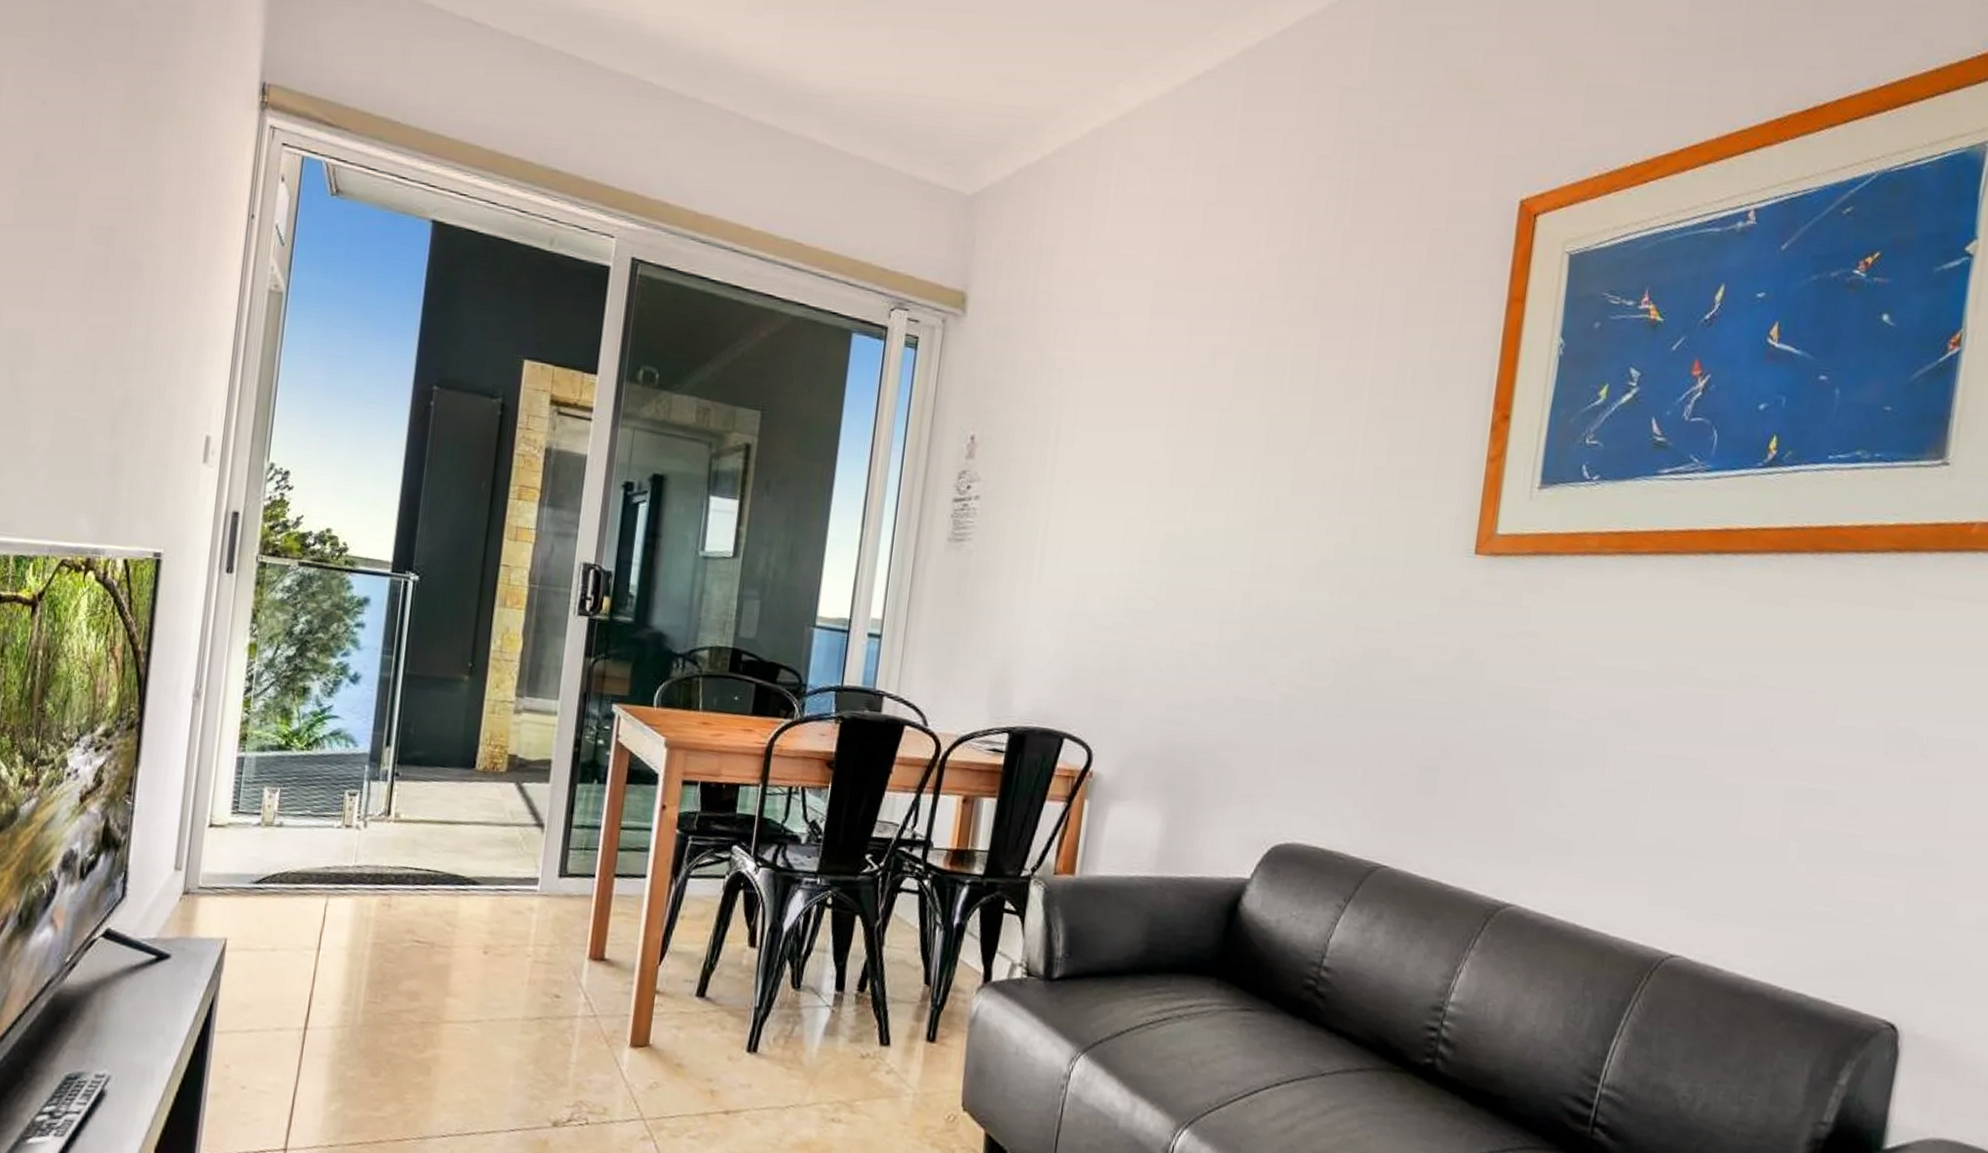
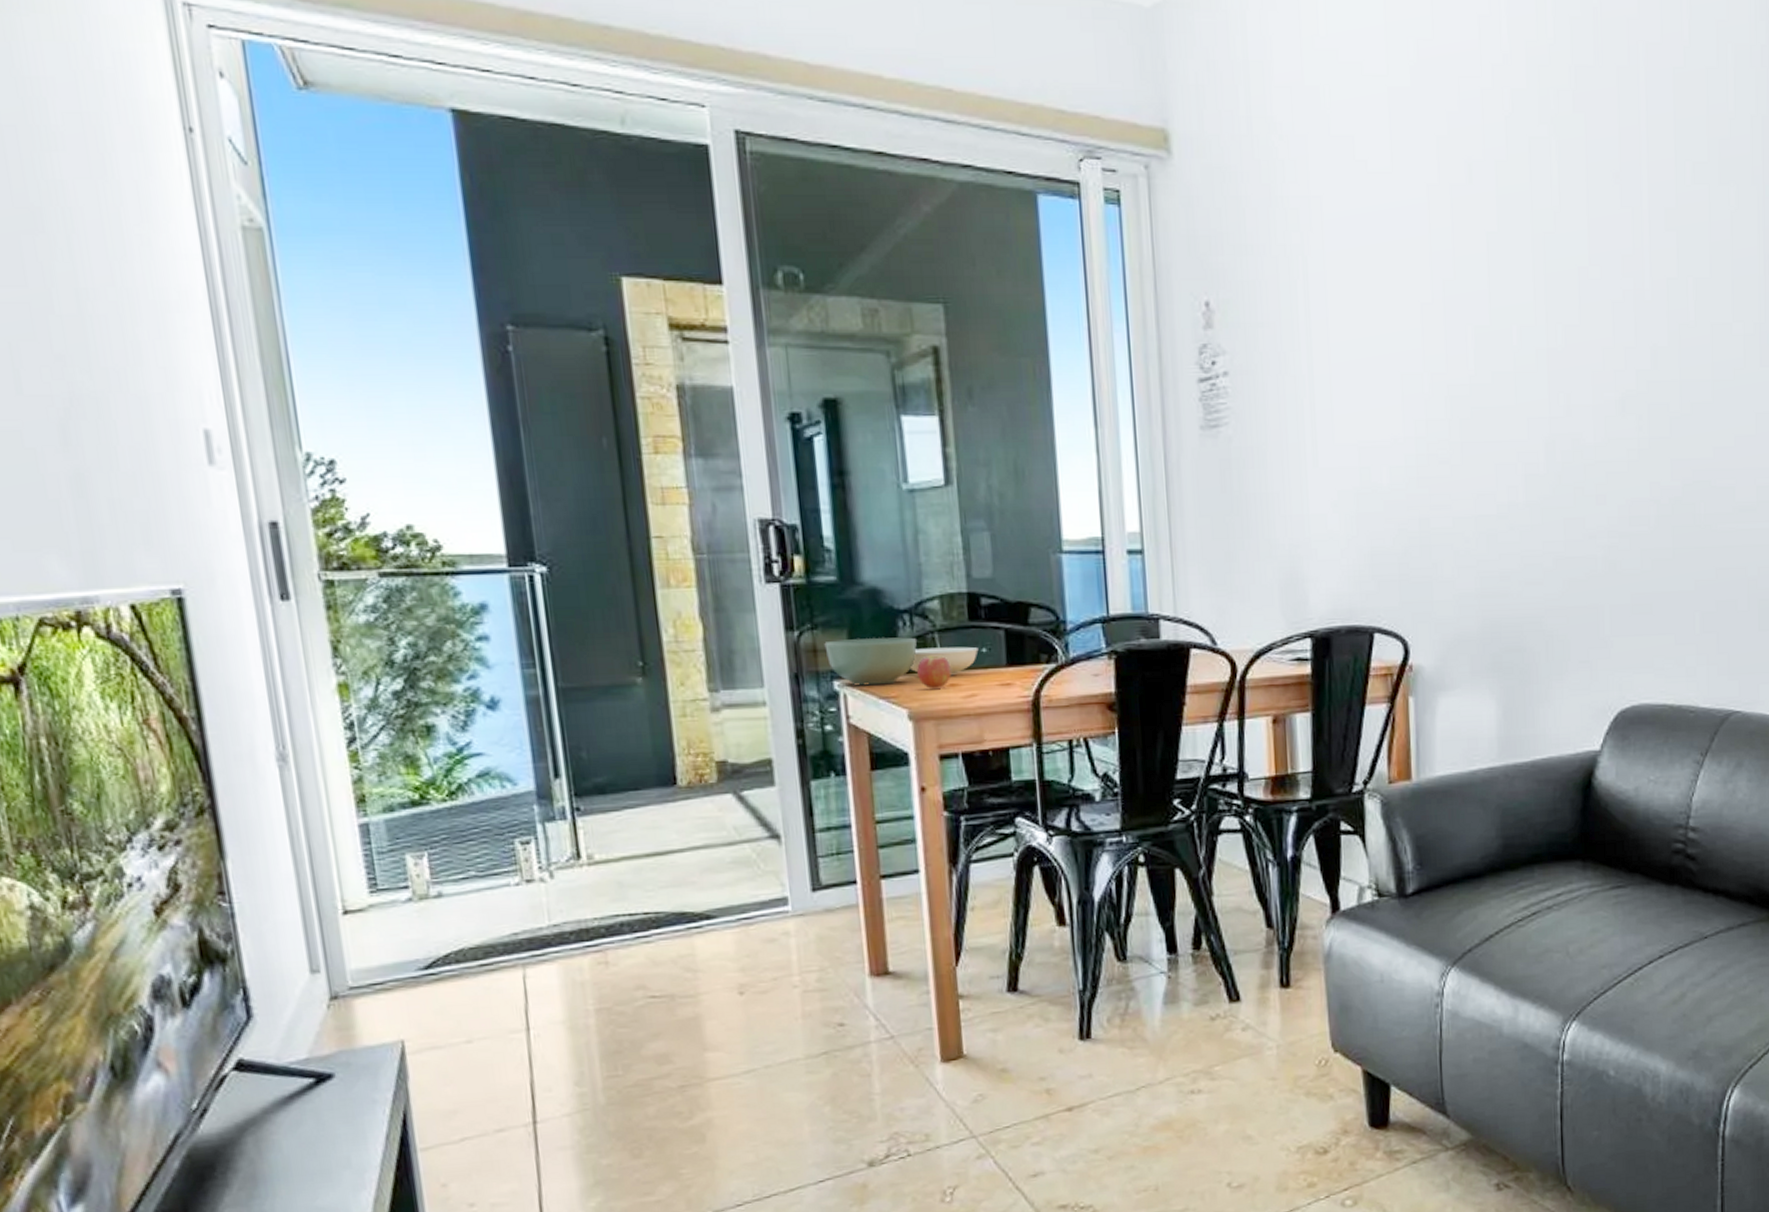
bowl: none [612,670,685,714] -> present [824,637,918,686]
bowl: none [674,688,732,715] -> present [909,646,979,675]
fruit: none [679,695,707,724] -> present [917,655,952,689]

